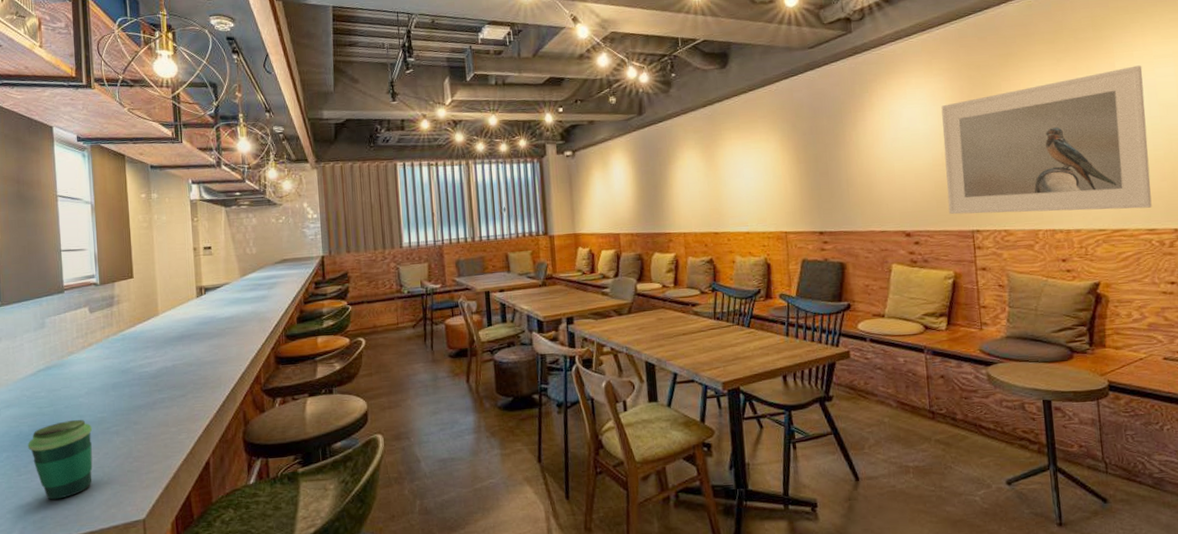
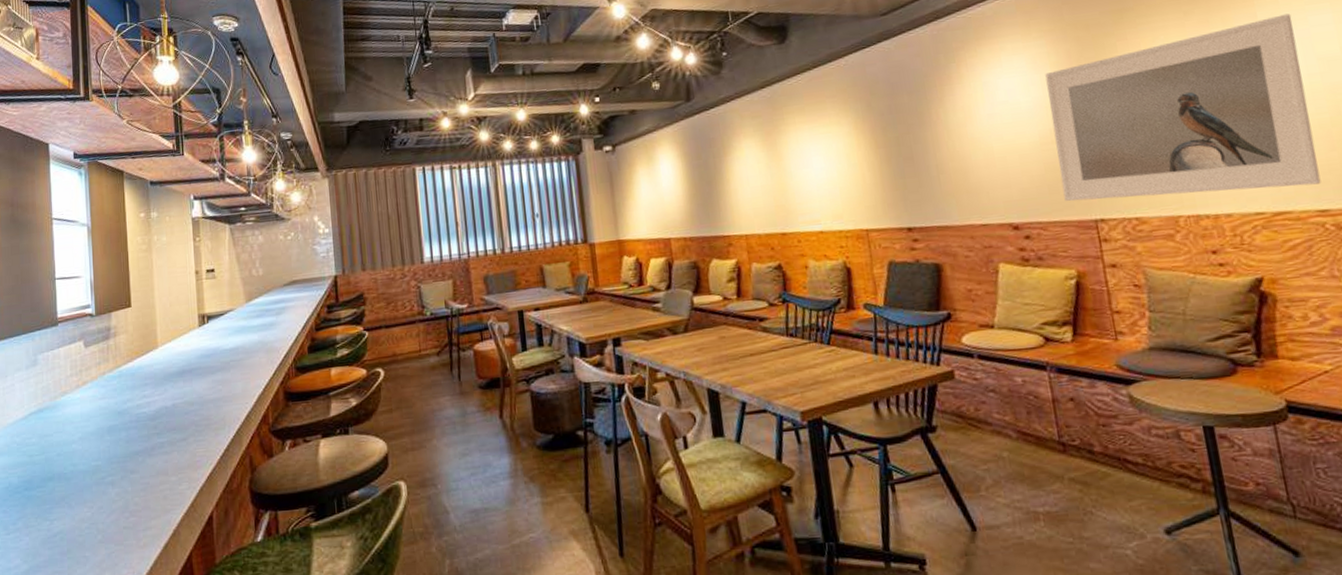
cup: present [28,419,93,500] -> none [17,468,86,562]

